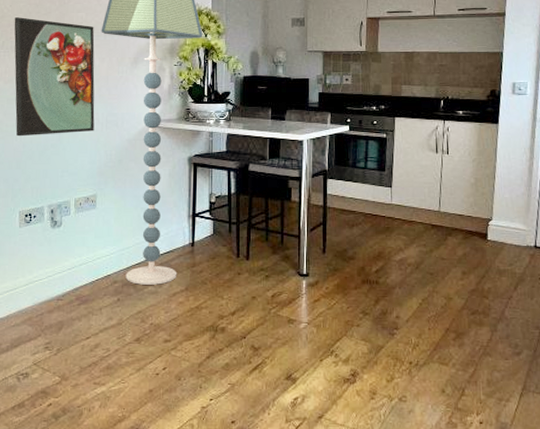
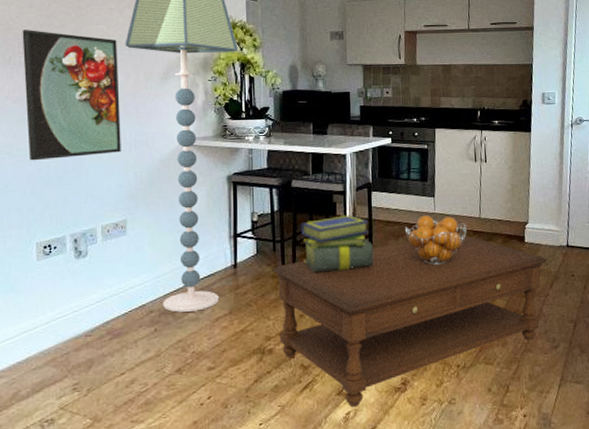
coffee table: none [227,227,512,394] -> present [272,234,547,408]
stack of books: none [255,201,327,257] -> present [300,215,374,273]
fruit basket: none [359,206,425,258] -> present [404,215,467,266]

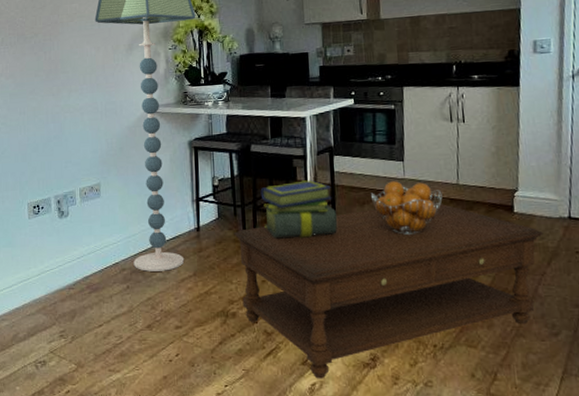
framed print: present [22,30,121,161] -> none [11,13,94,130]

